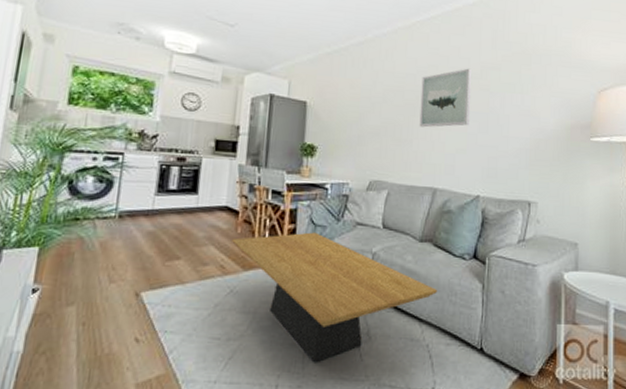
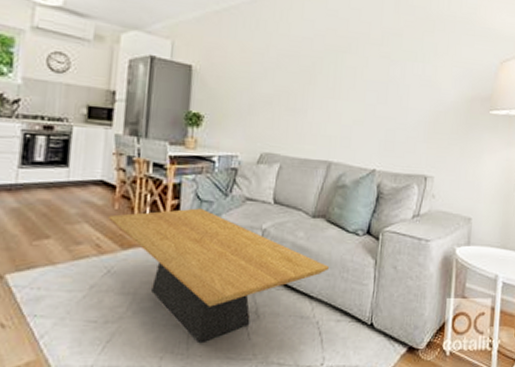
wall art: present [419,68,473,128] -> none [315,33,373,97]

